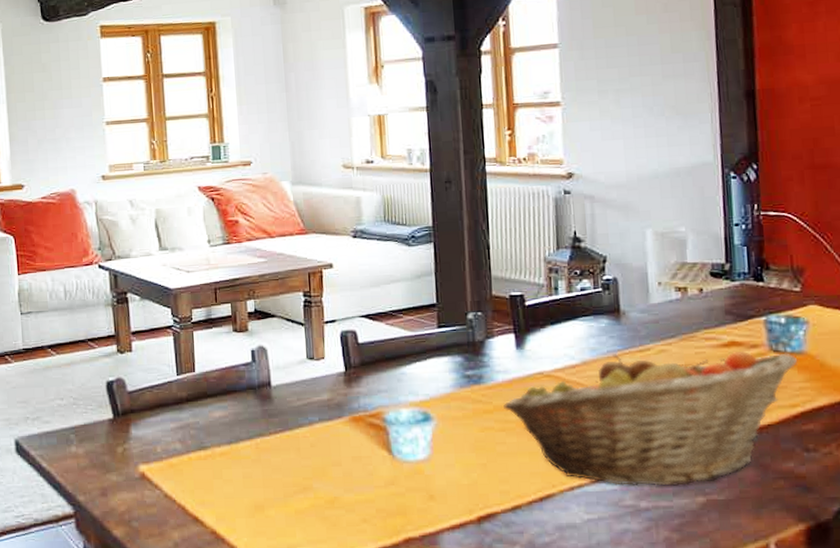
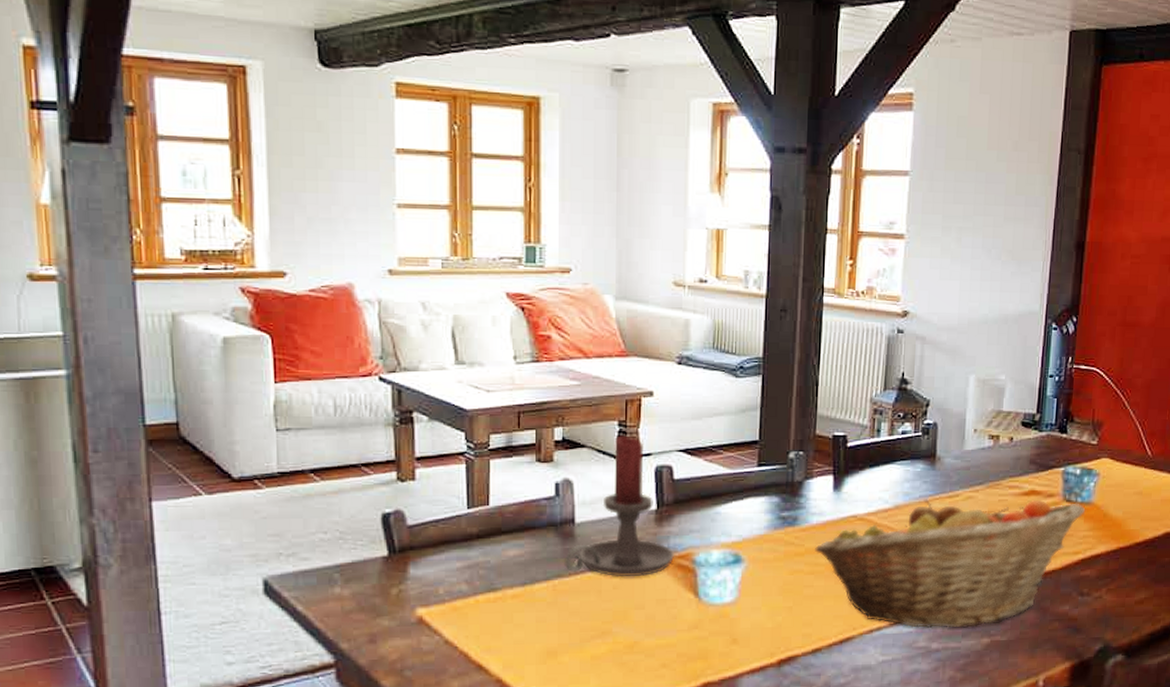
candle holder: none [264,304,365,435] -> present [563,435,674,576]

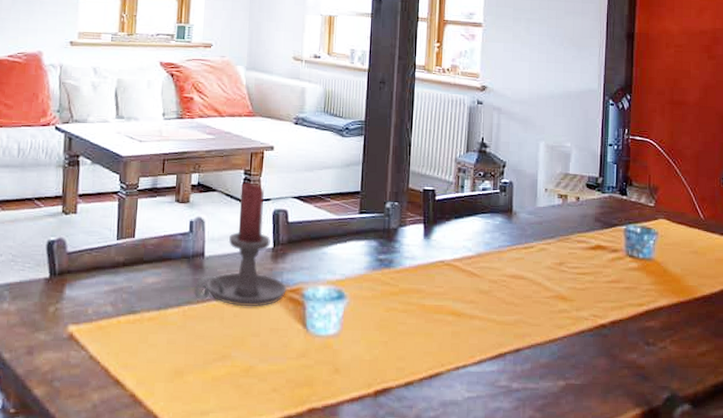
fruit basket: present [815,499,1086,628] -> none [408,249,647,370]

